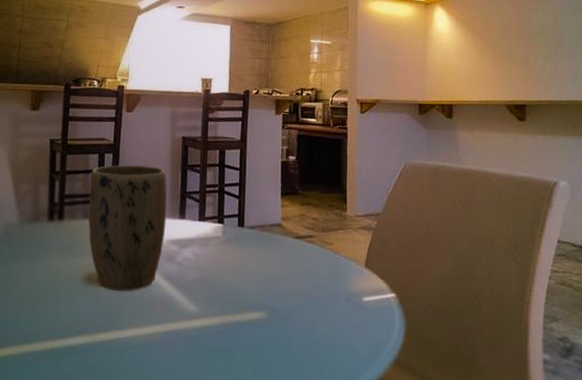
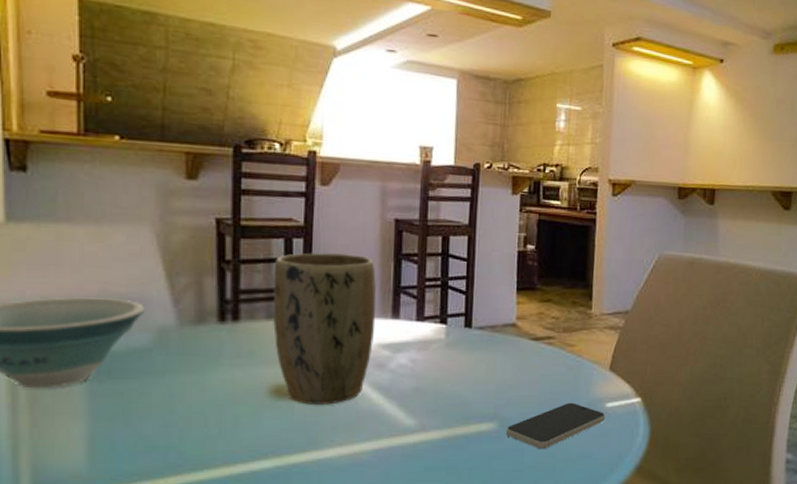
smartphone: none [274,296,364,339] -> present [505,402,606,450]

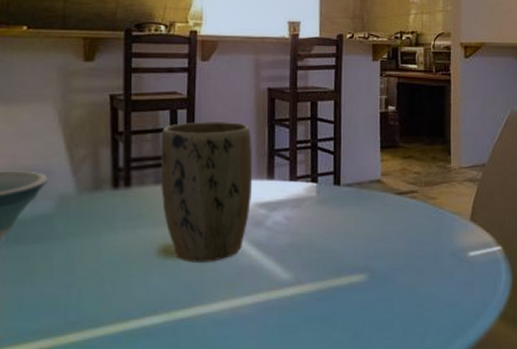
smartphone: present [505,402,606,450] -> none [375,253,469,299]

